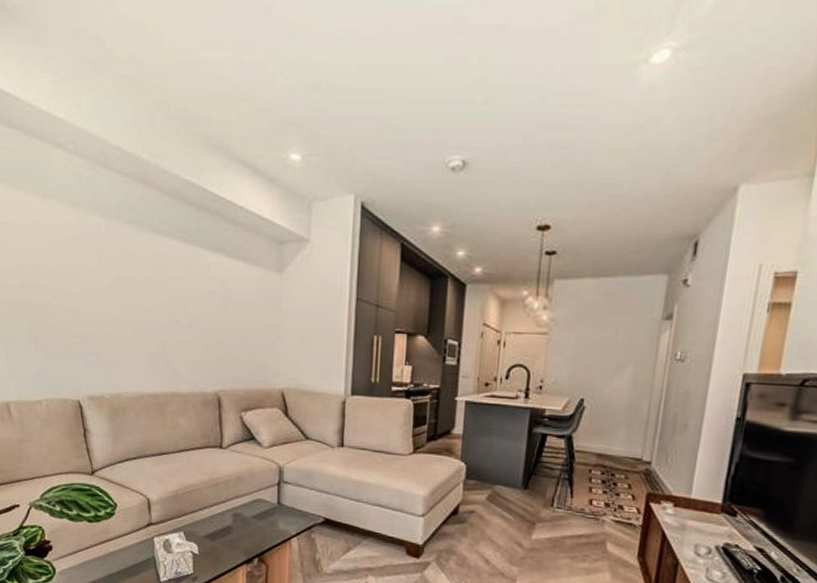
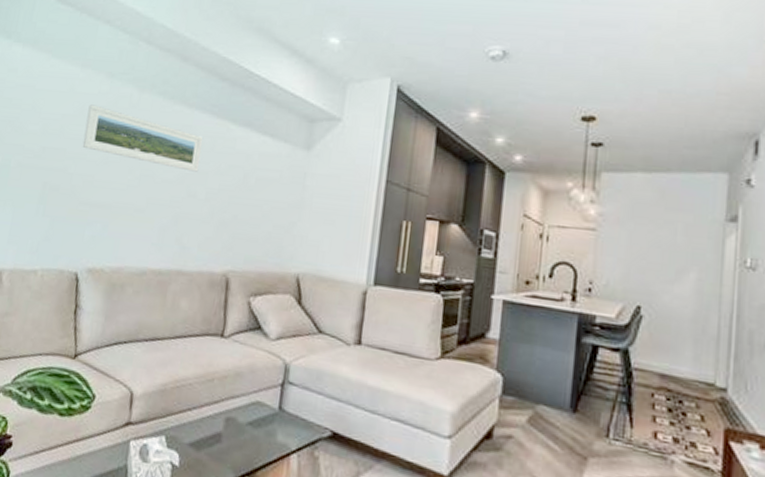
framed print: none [58,237,178,300] -> present [82,104,203,172]

